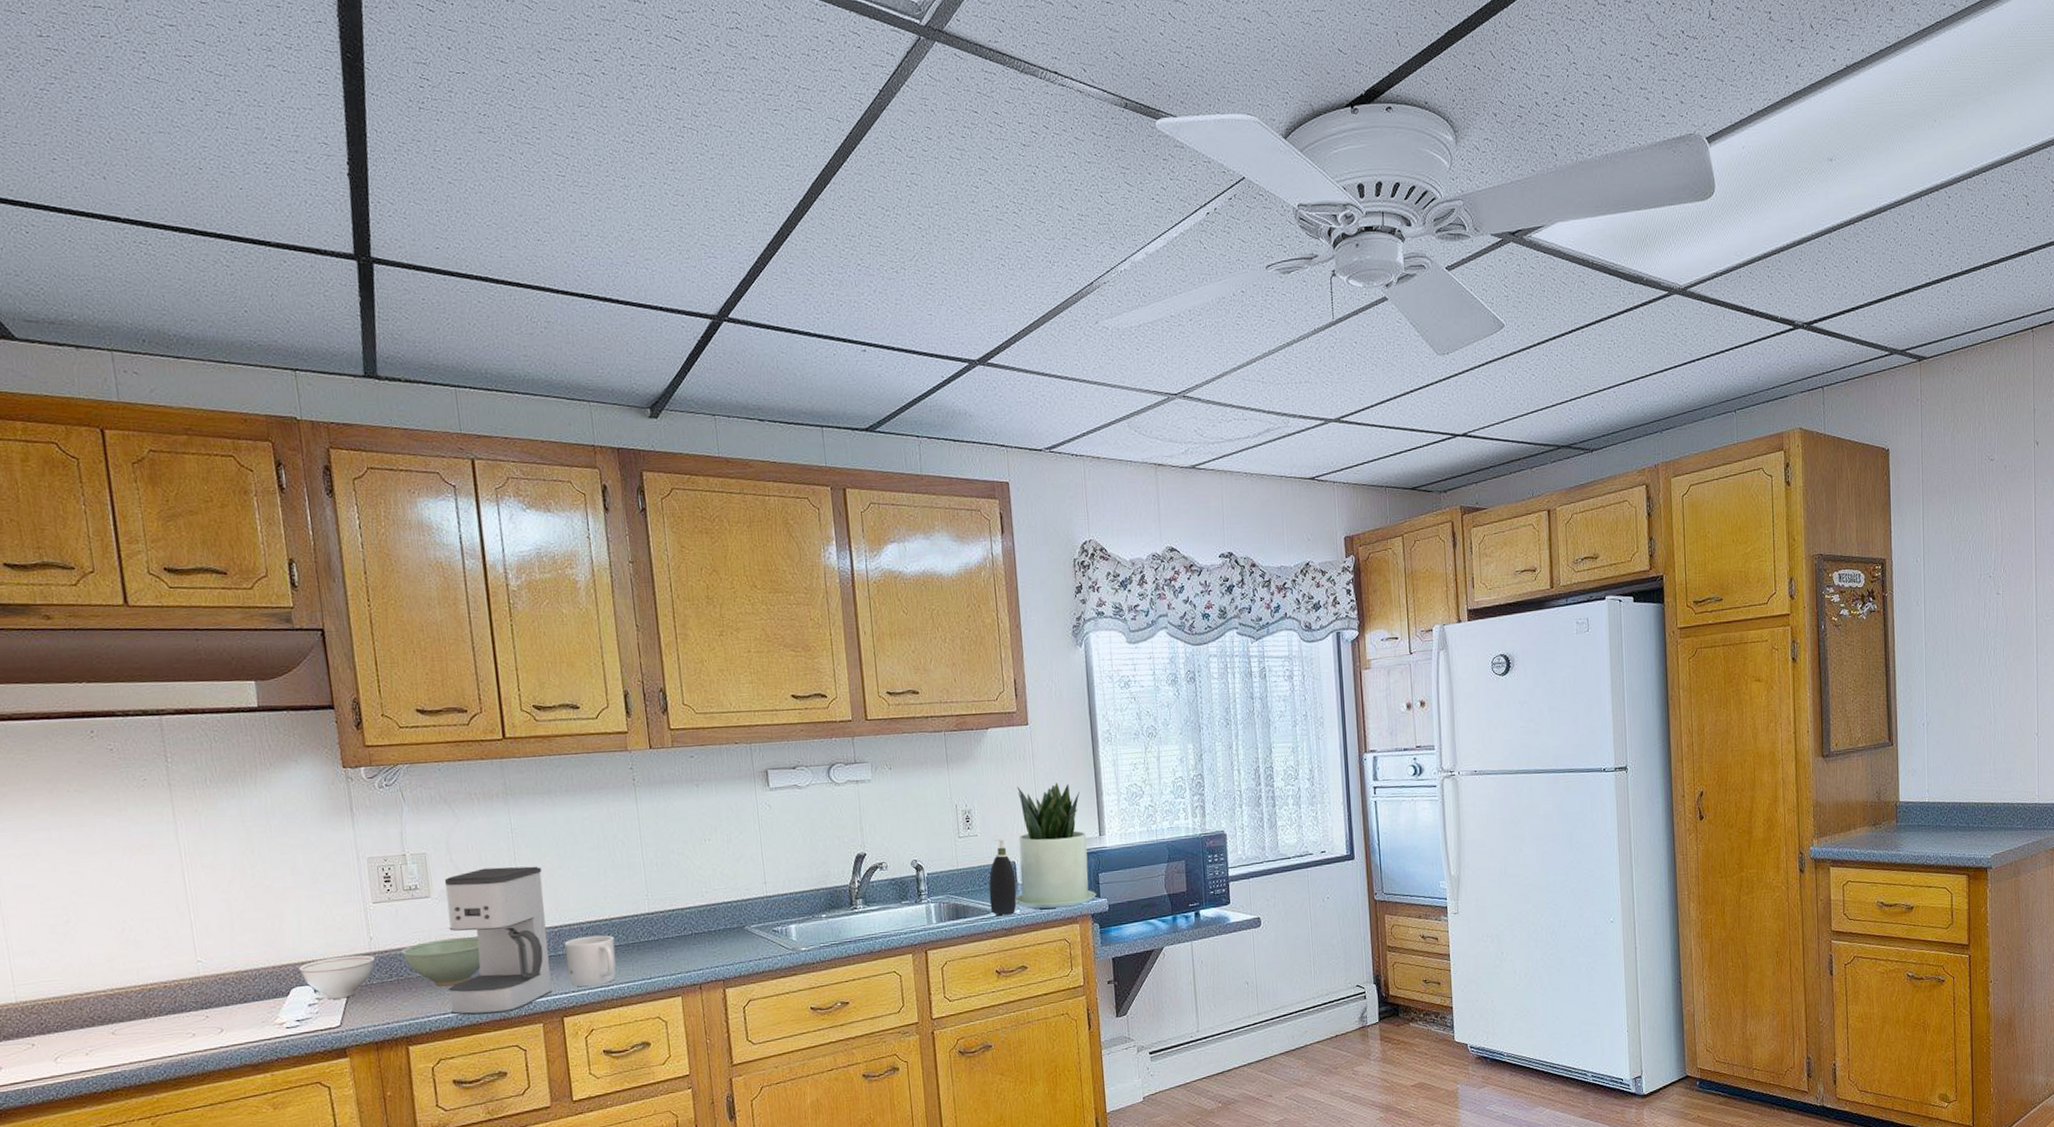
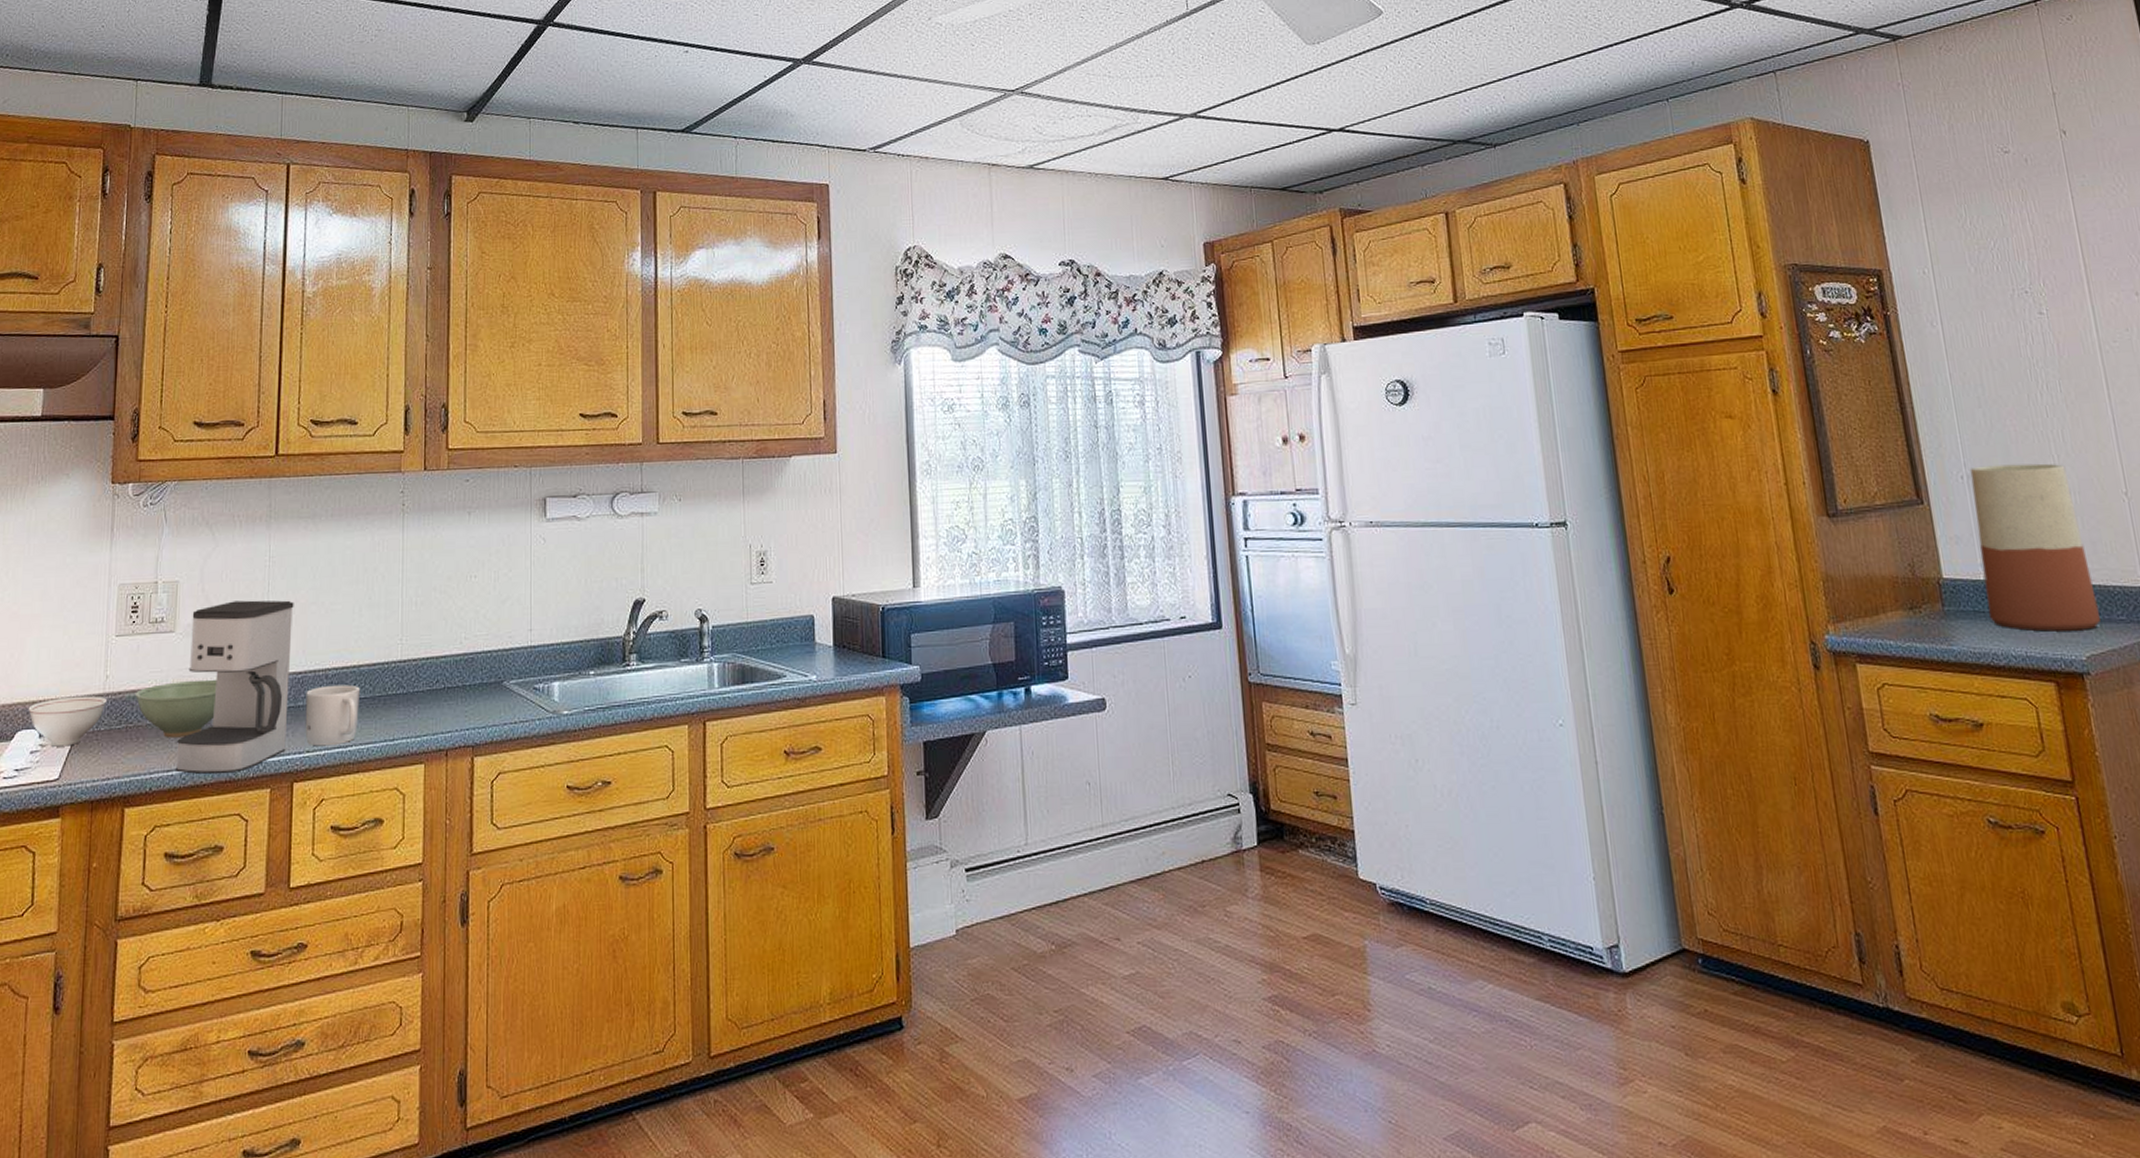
soap dispenser: present [988,838,1017,916] -> none [781,587,814,683]
planter: present [1015,783,1097,910] -> none [811,522,907,676]
vase: none [1928,712,2005,839] -> present [1969,463,2101,632]

